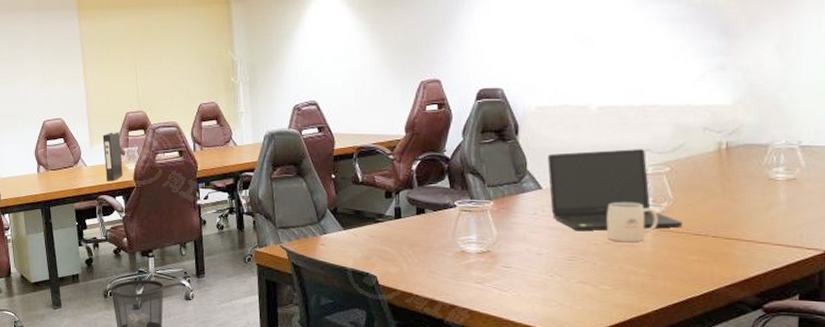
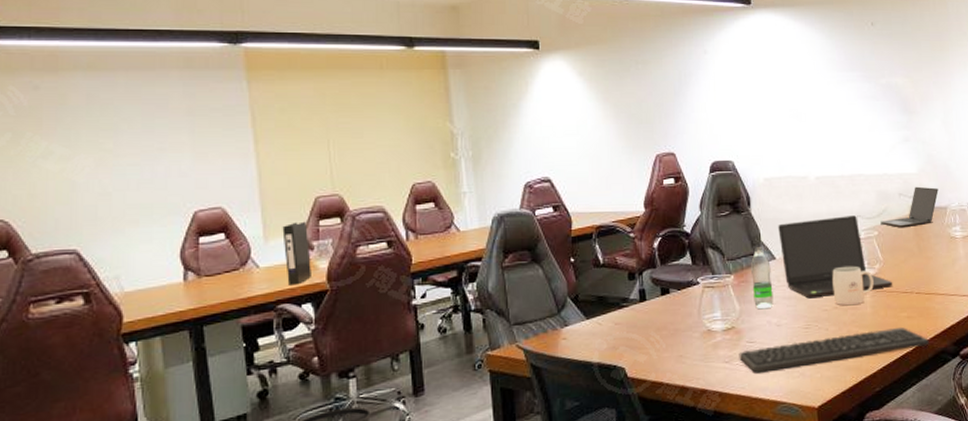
computer keyboard: none [492,270,723,297] -> present [739,328,929,373]
bottle: none [512,174,536,237] -> present [750,246,774,310]
laptop: none [675,120,759,166] -> present [880,186,939,228]

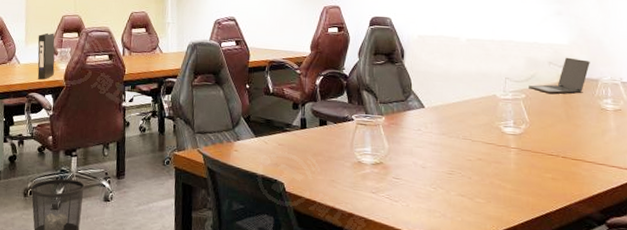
computer keyboard: present [739,328,929,373] -> none [385,185,573,209]
bottle: present [750,246,774,310] -> none [400,94,420,151]
laptop: present [778,215,893,299] -> none [428,76,539,148]
mug: present [832,266,874,306] -> none [478,122,519,160]

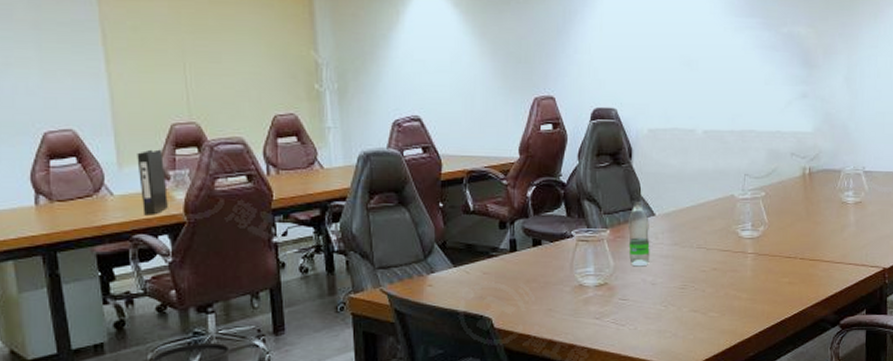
bottle: none [400,94,420,151] -> present [627,201,650,267]
laptop: present [528,57,590,94] -> none [769,146,834,190]

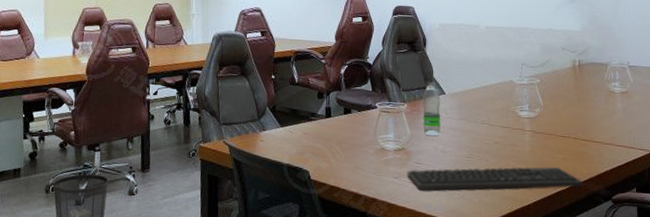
binder: present [137,149,168,215] -> none [57,26,76,74]
computer keyboard: none [610,293,809,331] -> present [407,167,583,191]

